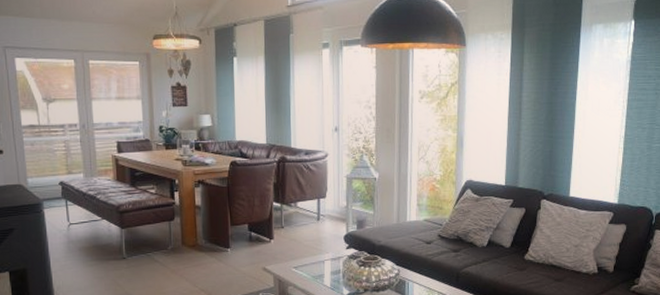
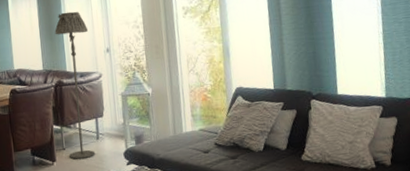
floor lamp: none [281,84,316,239] -> present [54,11,96,160]

